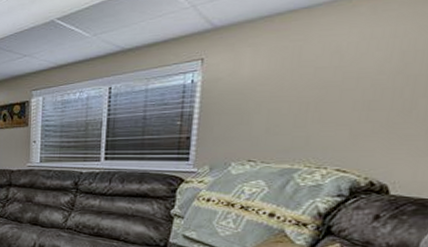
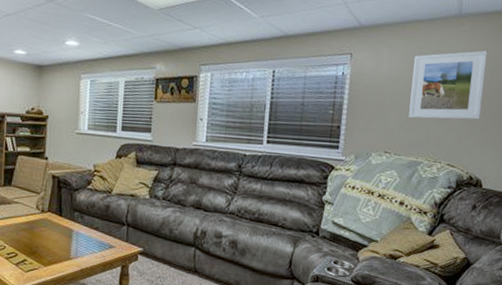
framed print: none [280,32,398,122] -> present [409,50,488,120]

